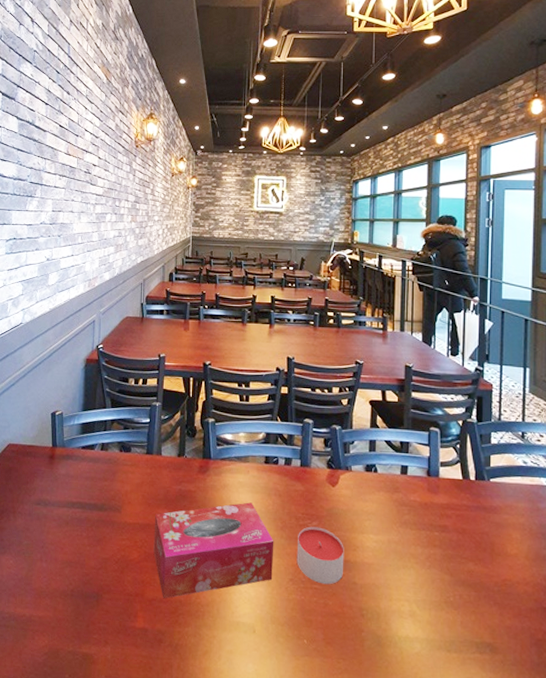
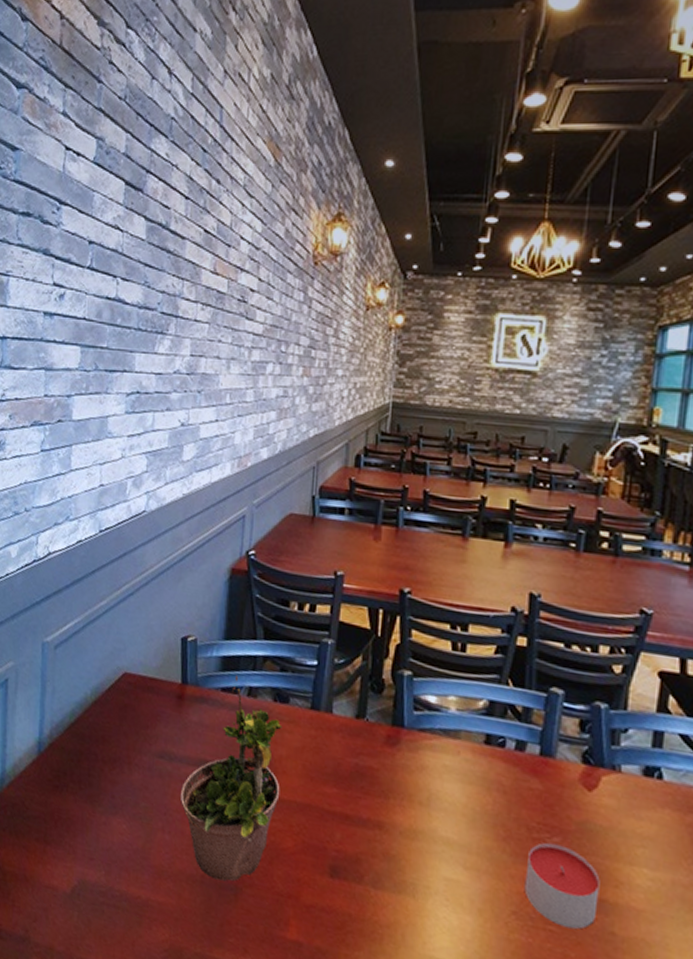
potted plant: none [53,435,127,592] -> present [179,675,282,882]
tissue box: present [153,502,274,599] -> none [315,792,492,909]

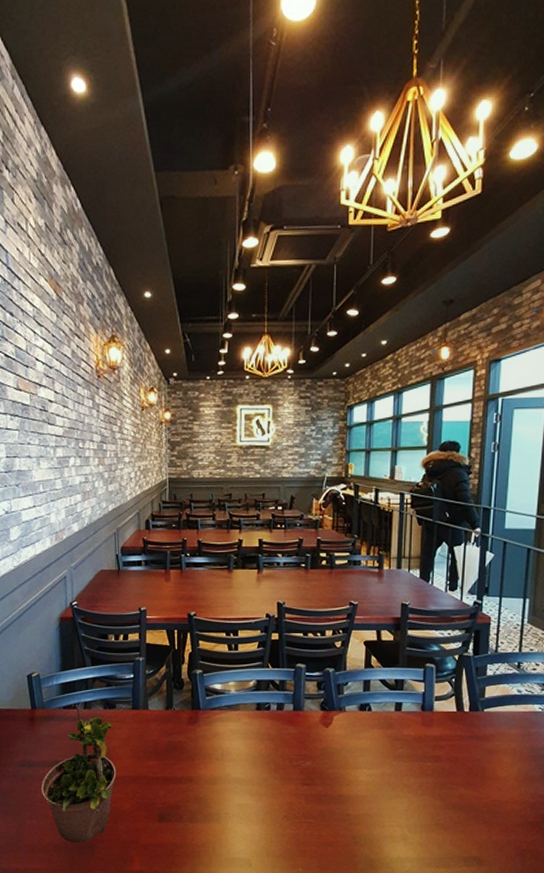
candle: present [524,842,600,930] -> none [290,766,338,818]

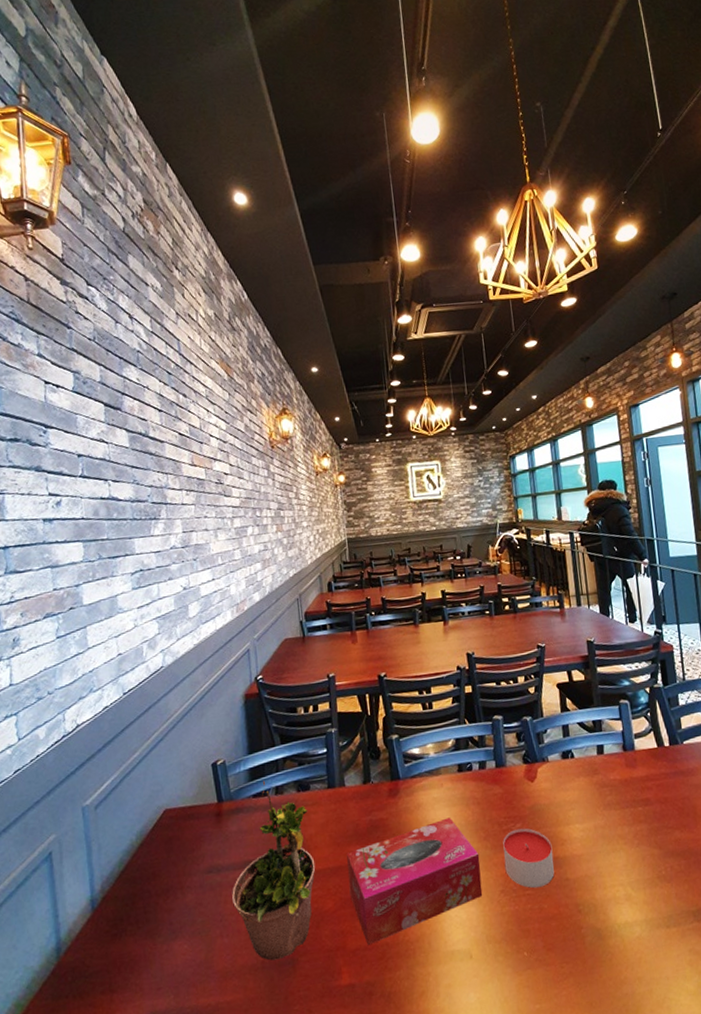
tissue box: none [145,748,268,844] -> present [346,817,483,946]
candle: none [290,766,338,818] -> present [503,828,554,888]

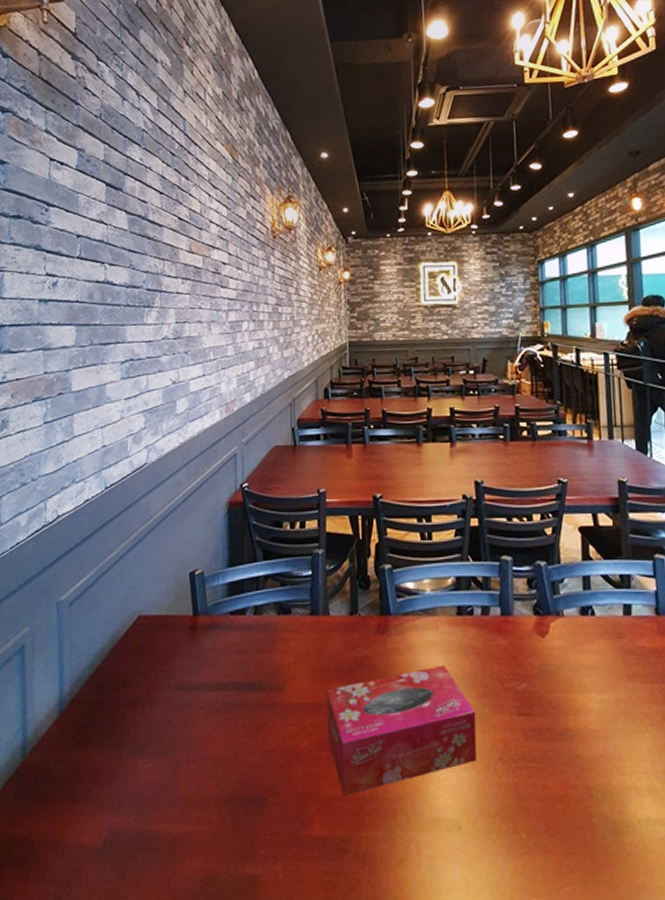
potted plant: present [231,780,316,961] -> none [201,597,292,796]
candle: present [503,828,554,888] -> none [504,689,564,761]

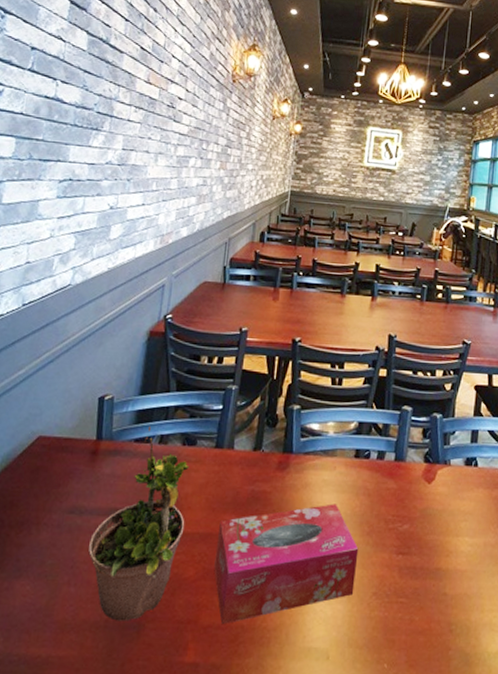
potted plant: none [201,597,292,796] -> present [88,425,189,621]

